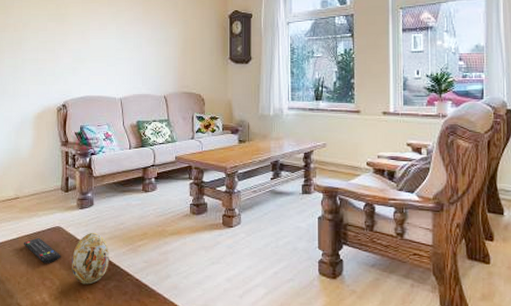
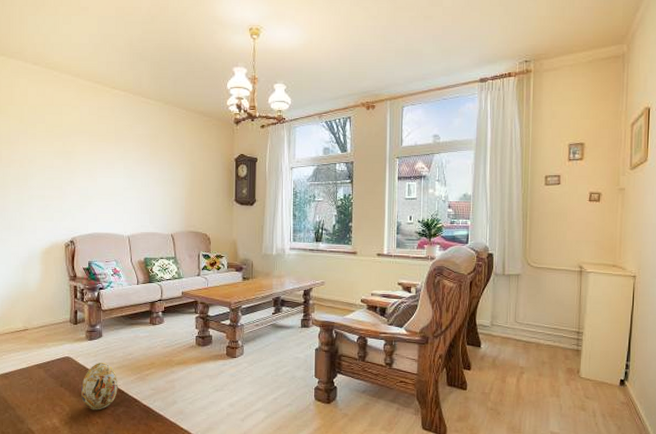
remote control: present [24,237,61,264] -> none [34,367,71,392]

